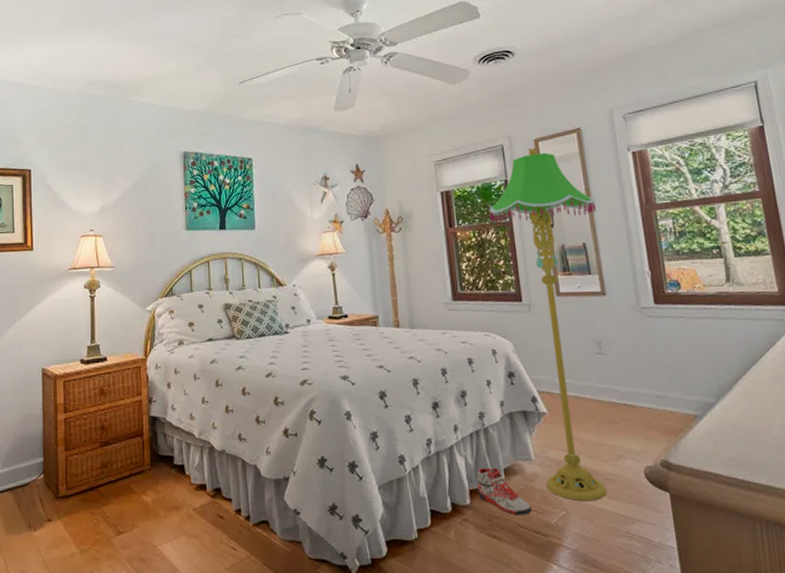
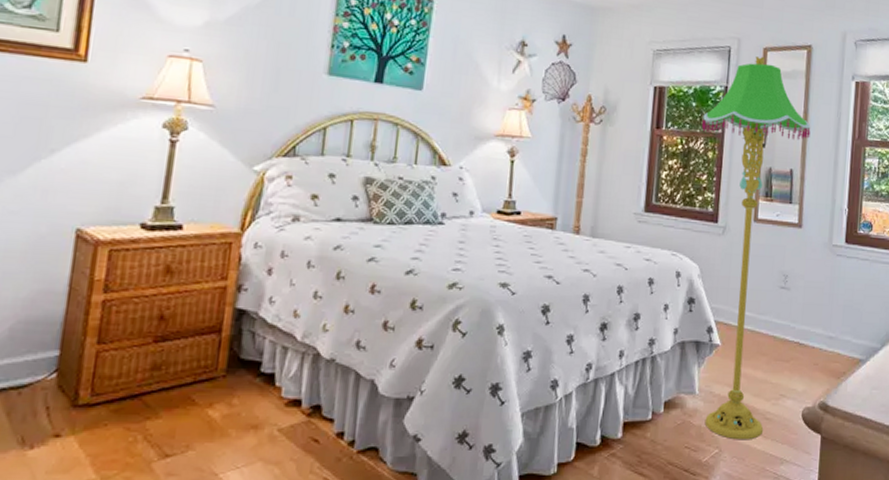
sneaker: present [477,467,533,516] -> none [632,399,686,452]

